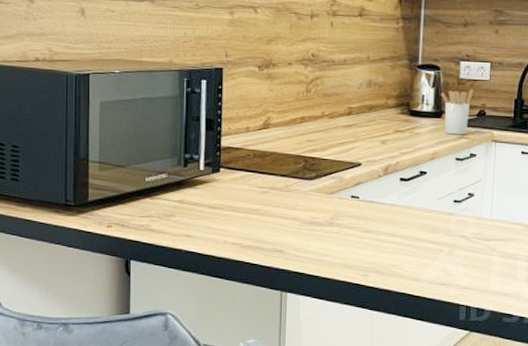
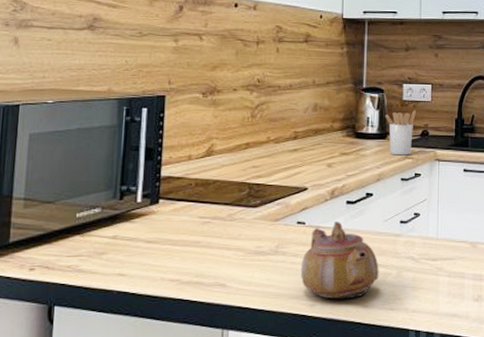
teapot: none [354,198,432,272] -> present [300,222,379,300]

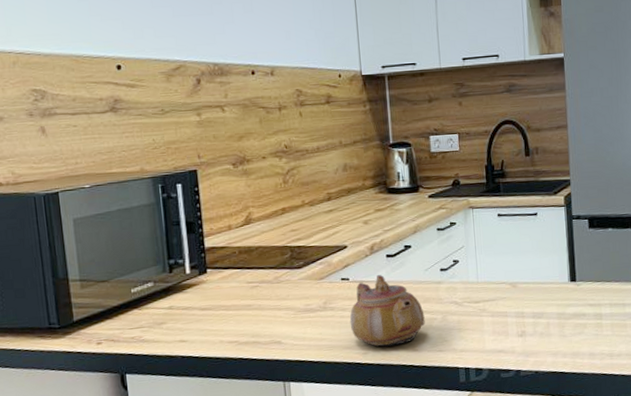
utensil holder: present [385,110,416,156] -> none [415,161,446,207]

